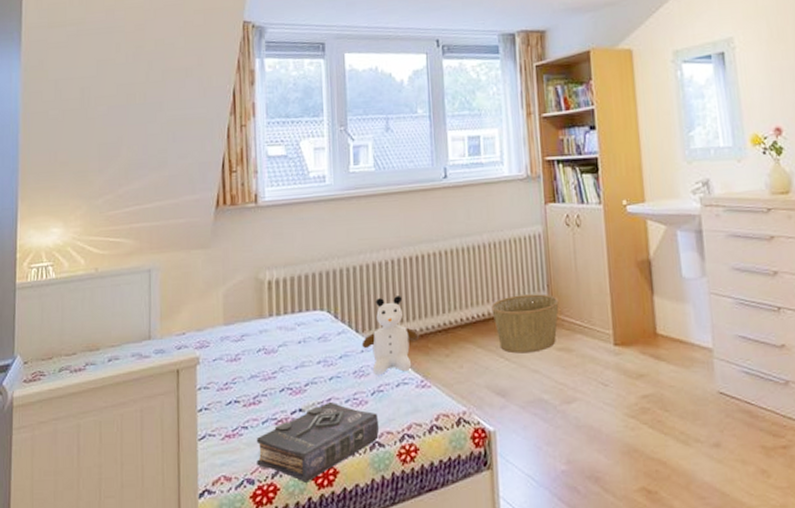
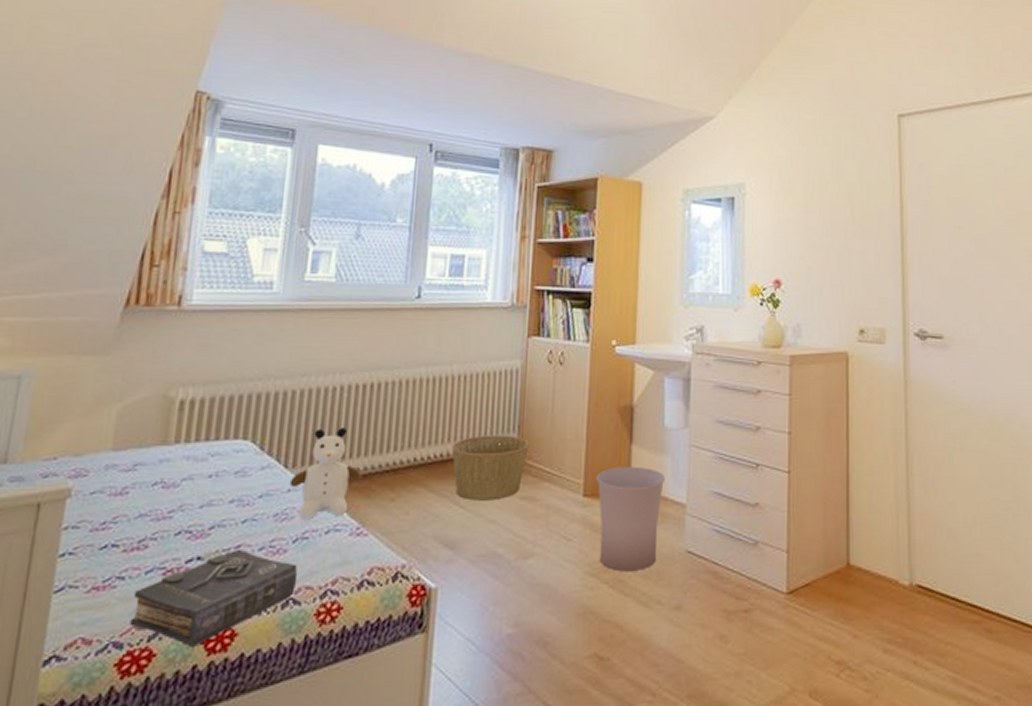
waste bin: none [624,315,691,413] -> present [596,466,666,572]

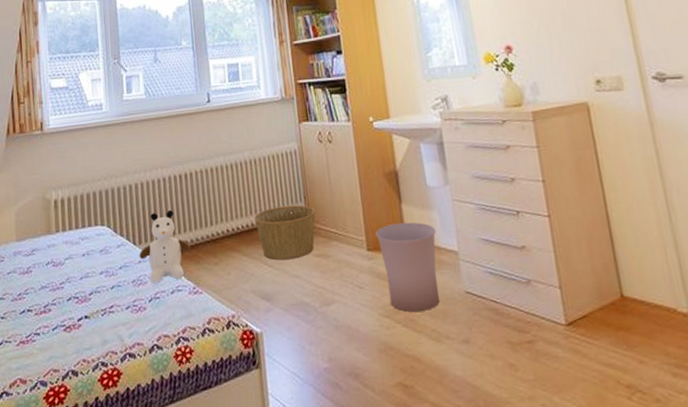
book: present [130,549,298,647] -> none [48,308,157,384]

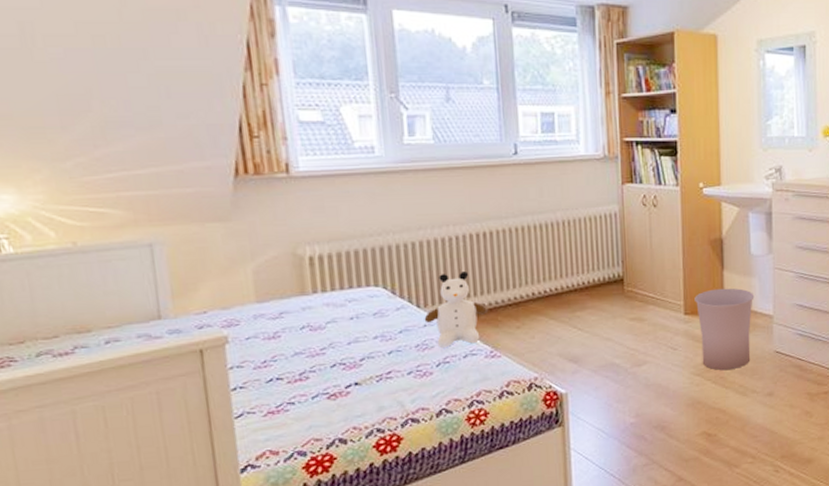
basket: present [254,205,316,261] -> none [565,269,633,324]

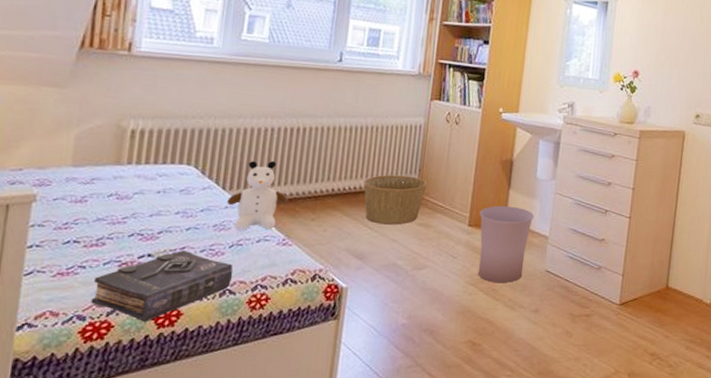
book: none [306,374,446,450] -> present [91,250,233,322]
basket: none [565,269,633,324] -> present [363,174,427,225]

